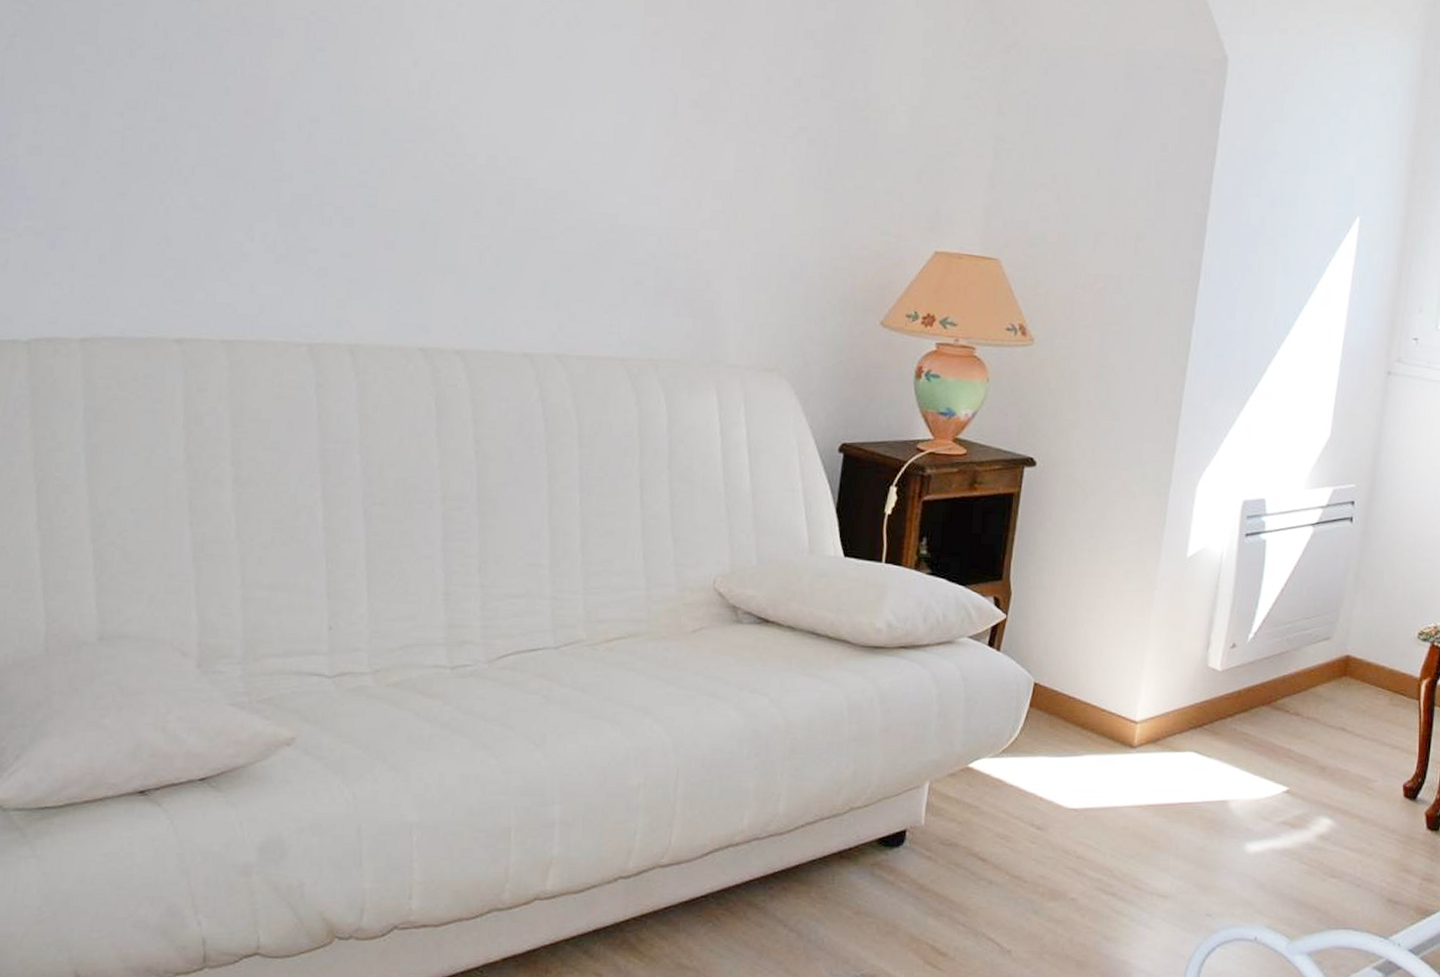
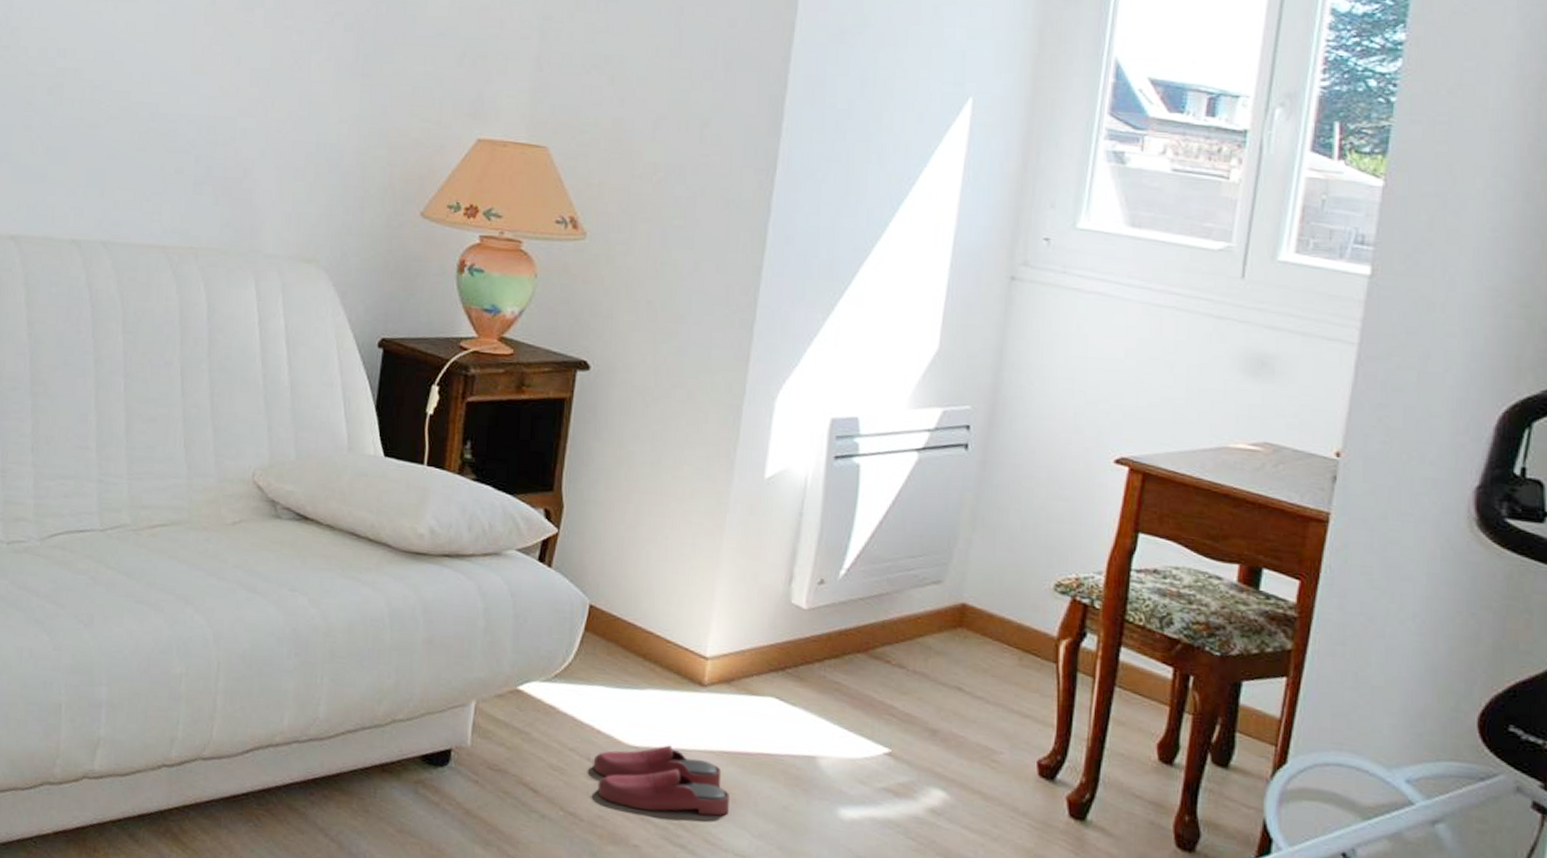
slippers: none [1036,804,1155,866] -> present [593,745,729,816]

